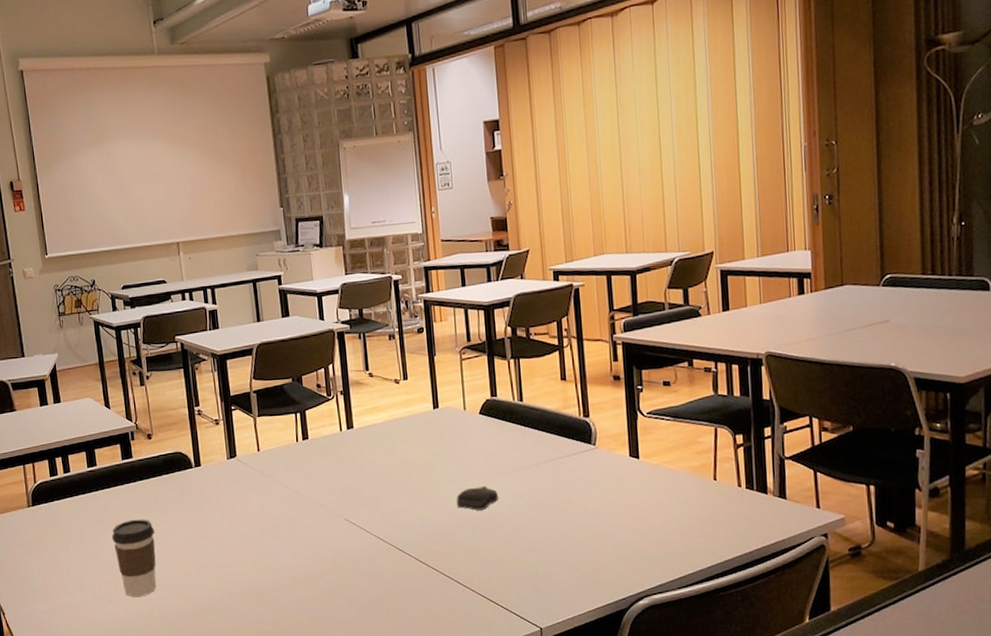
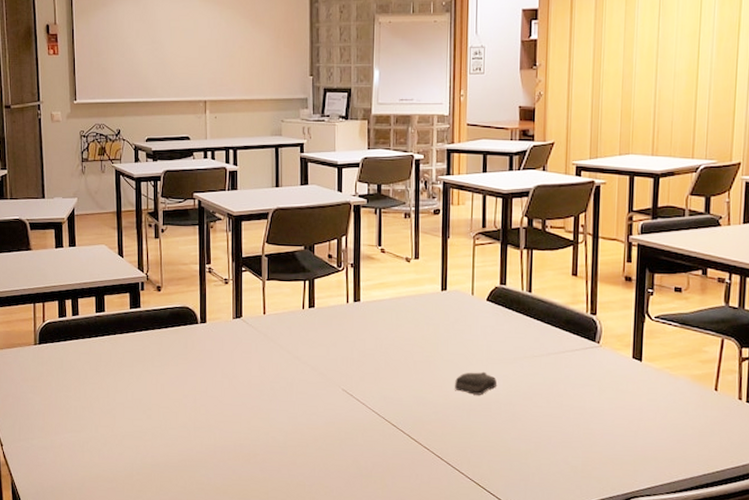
coffee cup: present [112,519,157,597] -> none [113,367,156,443]

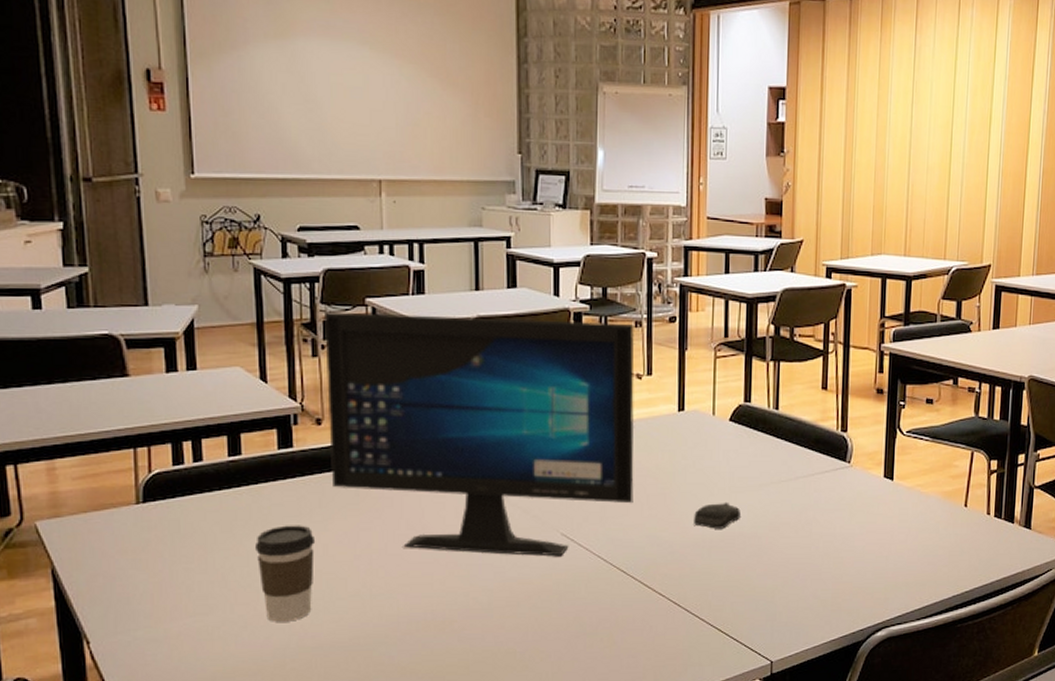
coffee cup: none [113,367,156,443] -> present [256,525,316,622]
computer monitor: none [163,203,405,408] -> present [323,312,635,556]

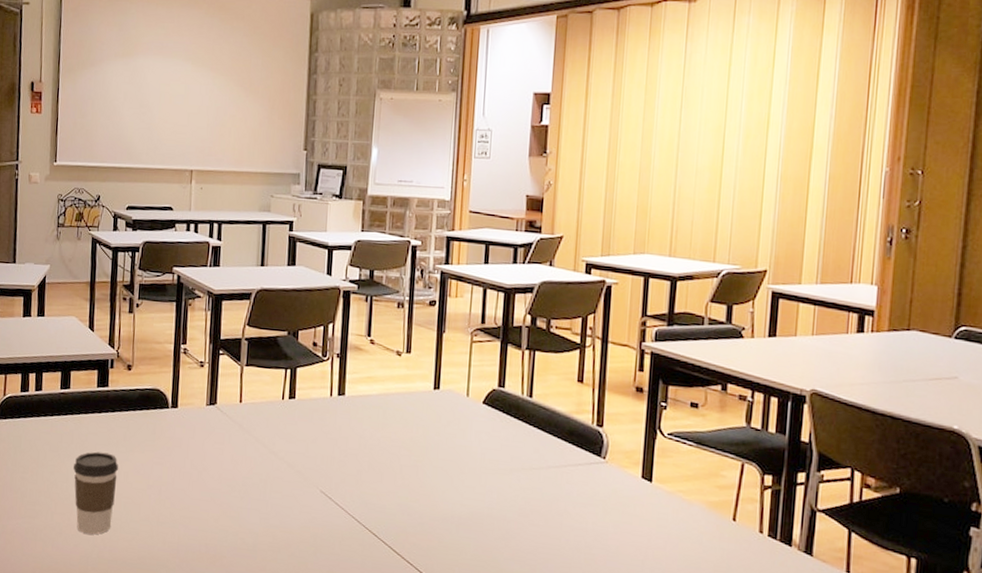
computer monitor: present [323,312,635,556] -> none [135,276,397,512]
computer mouse: present [694,502,740,529] -> none [444,481,490,508]

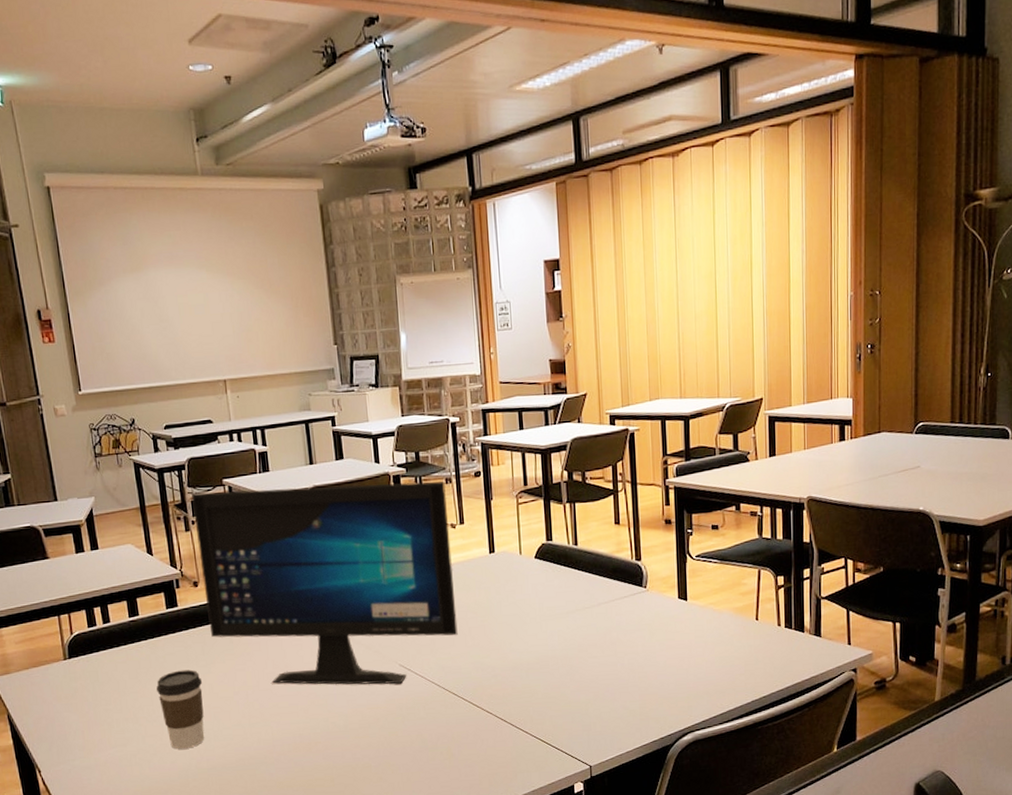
computer monitor: none [135,276,397,512] -> present [191,481,458,685]

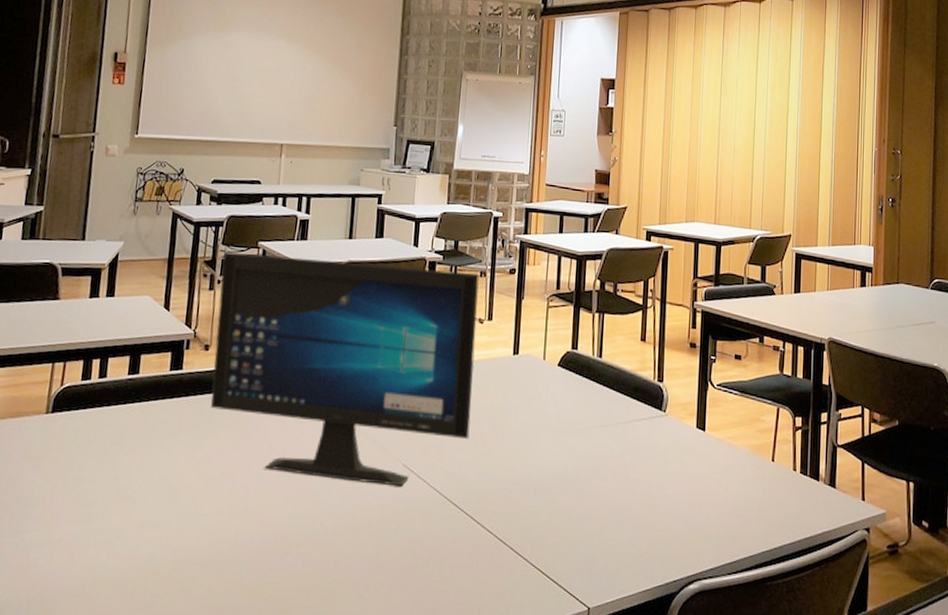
coffee cup: present [156,669,205,749] -> none [137,441,190,534]

